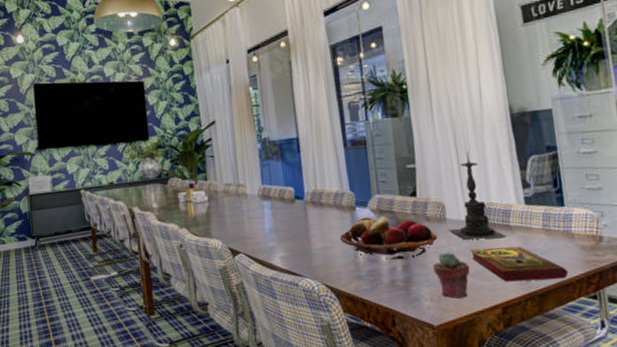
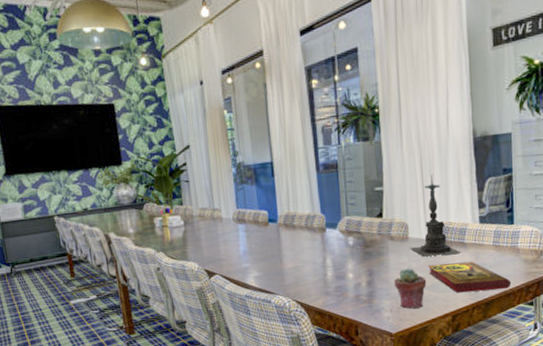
fruit basket: present [339,217,438,260] -> none [310,238,400,277]

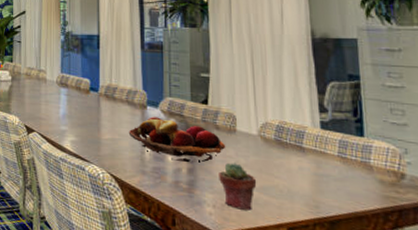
fruit basket: none [310,238,400,277] -> present [128,117,226,163]
candle holder: present [410,174,462,257] -> none [237,69,299,159]
book: present [428,261,512,293] -> none [259,164,364,211]

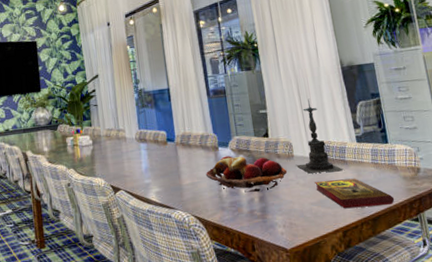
potted succulent: present [219,163,257,211] -> none [284,184,315,225]
candle holder: none [237,69,299,159] -> present [296,98,344,174]
book: none [259,164,364,211] -> present [314,178,395,209]

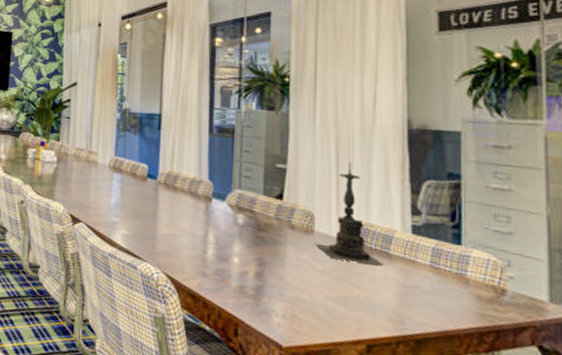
fruit basket: present [205,156,288,193] -> none [189,211,301,266]
book: present [314,178,395,209] -> none [338,270,456,329]

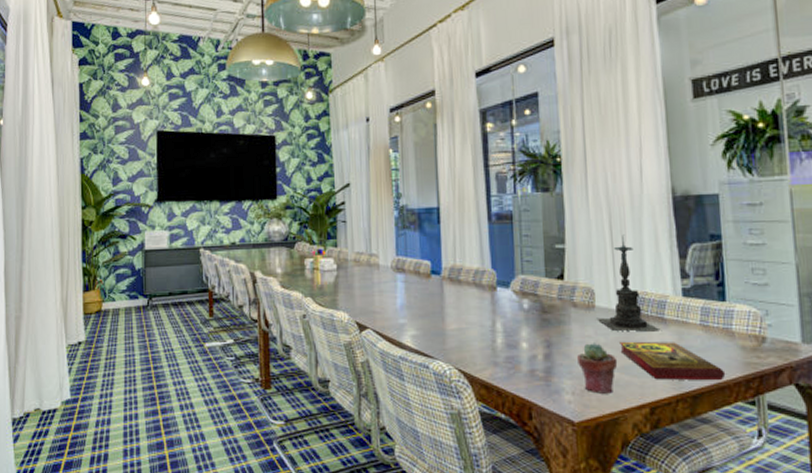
potted succulent: none [291,268,334,324] -> present [577,343,618,394]
book: none [338,270,456,329] -> present [619,341,726,381]

